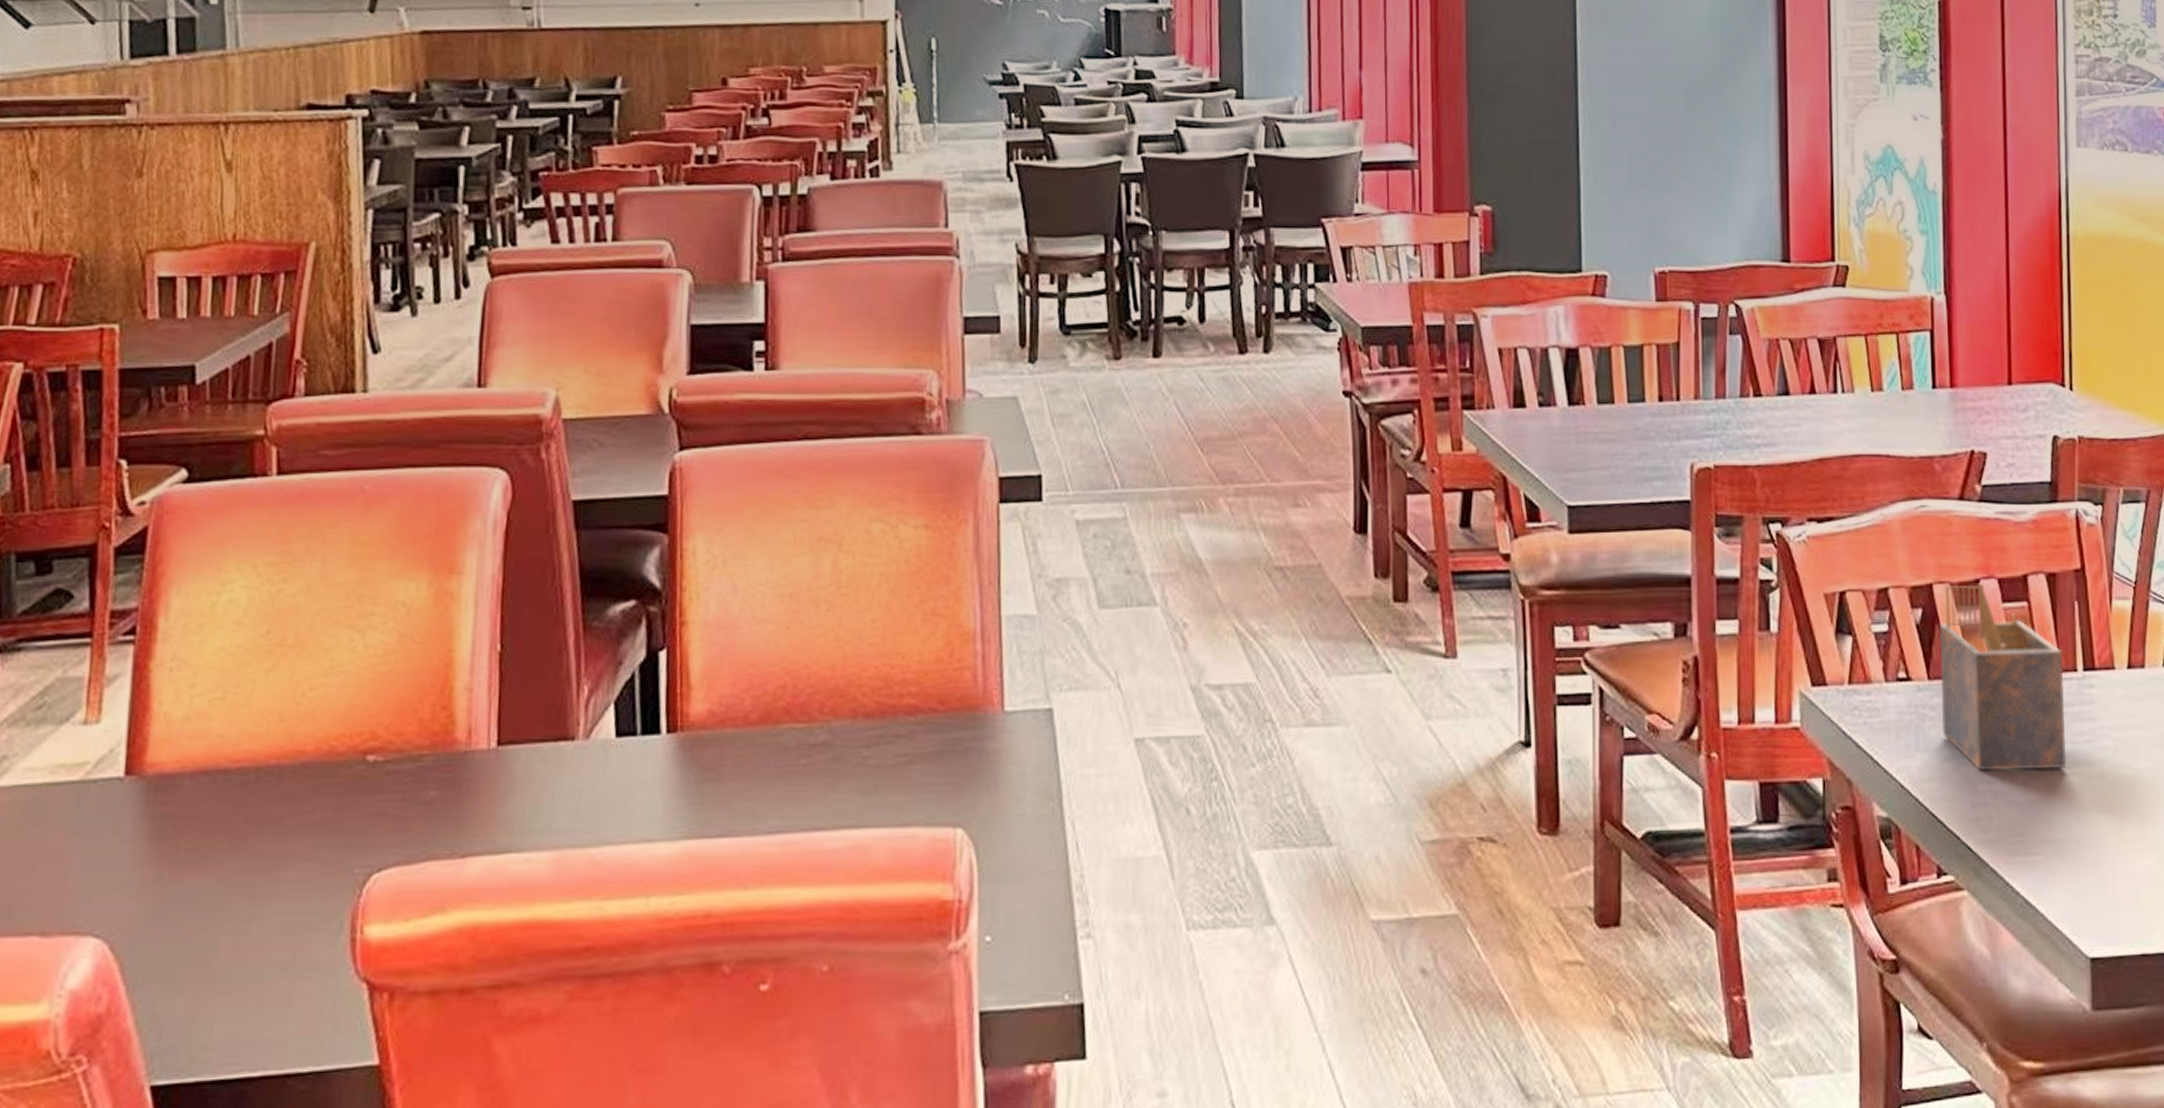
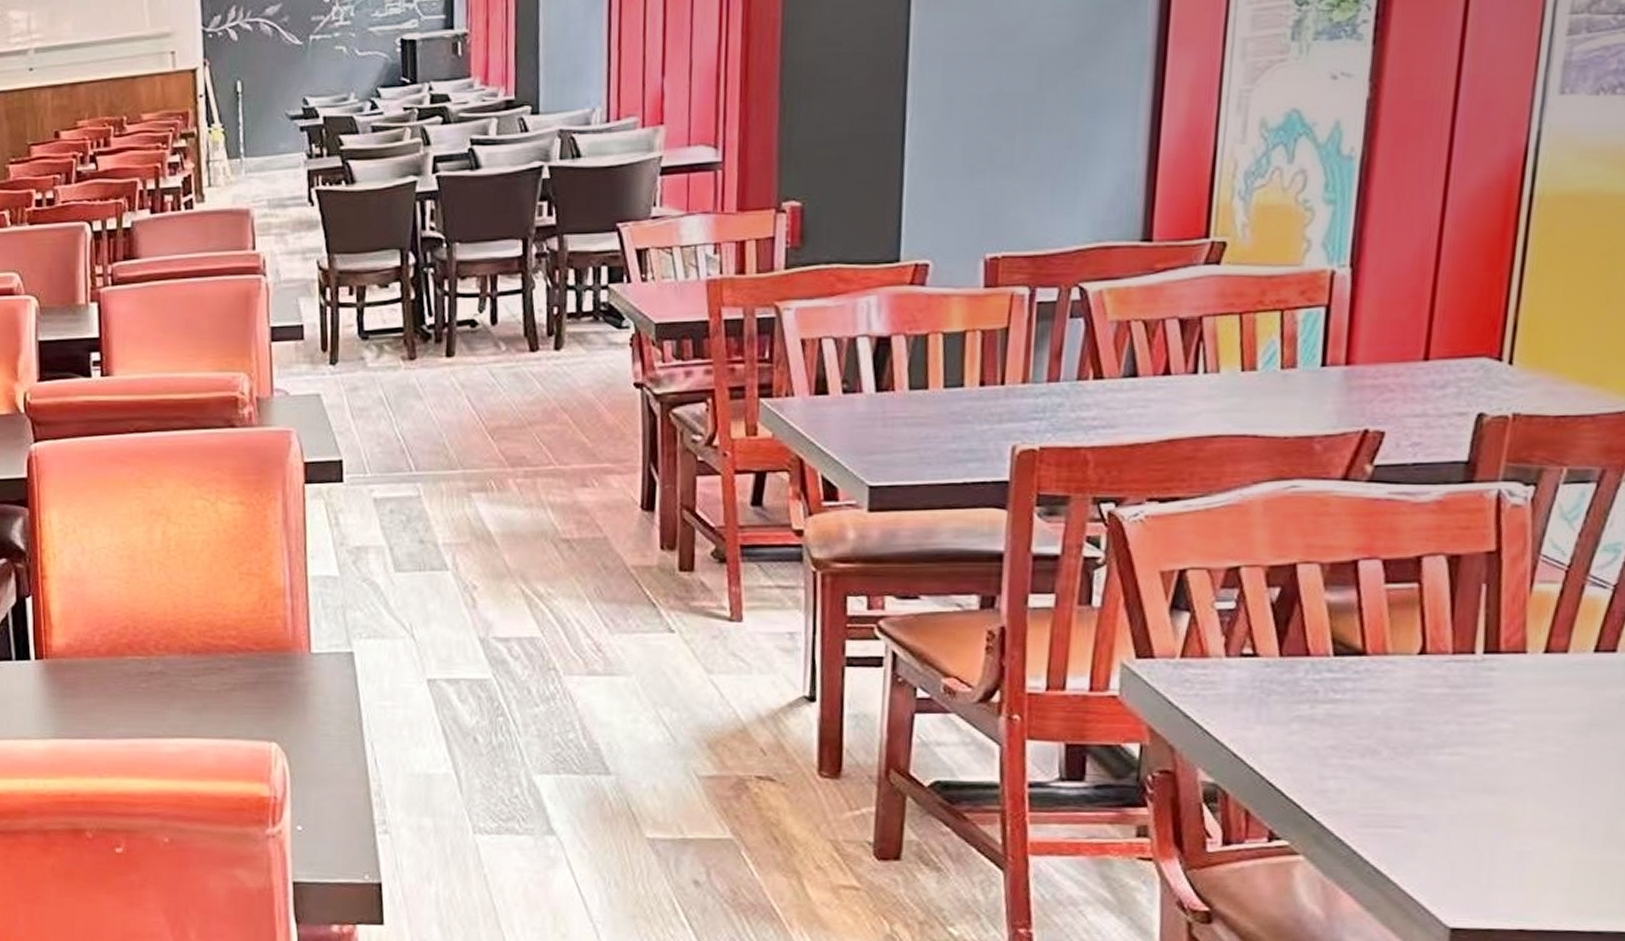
napkin holder: present [1939,583,2066,771] -> none [1290,564,1458,749]

